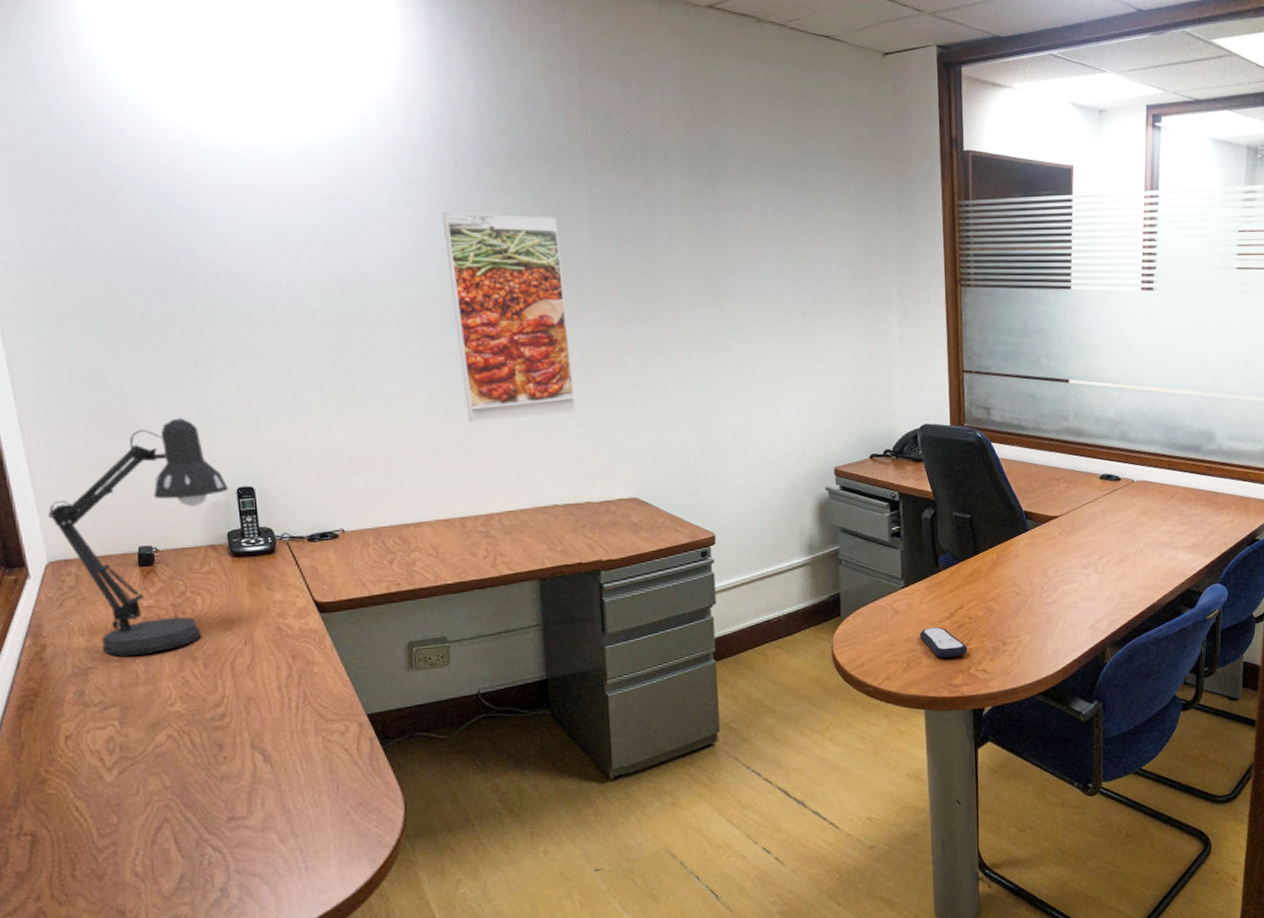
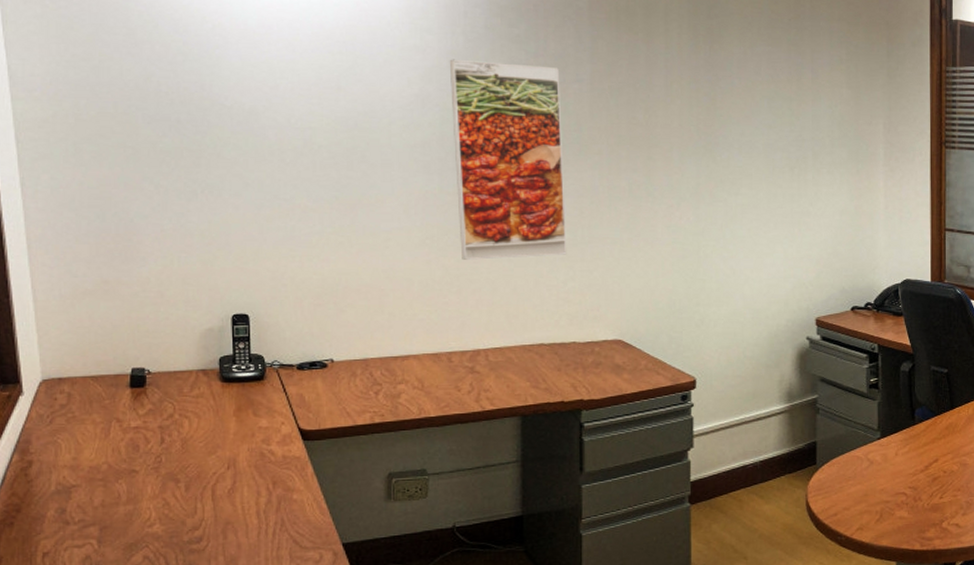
desk lamp: present [47,418,230,657] -> none [45,245,225,476]
remote control: present [919,627,968,658] -> none [893,480,941,510]

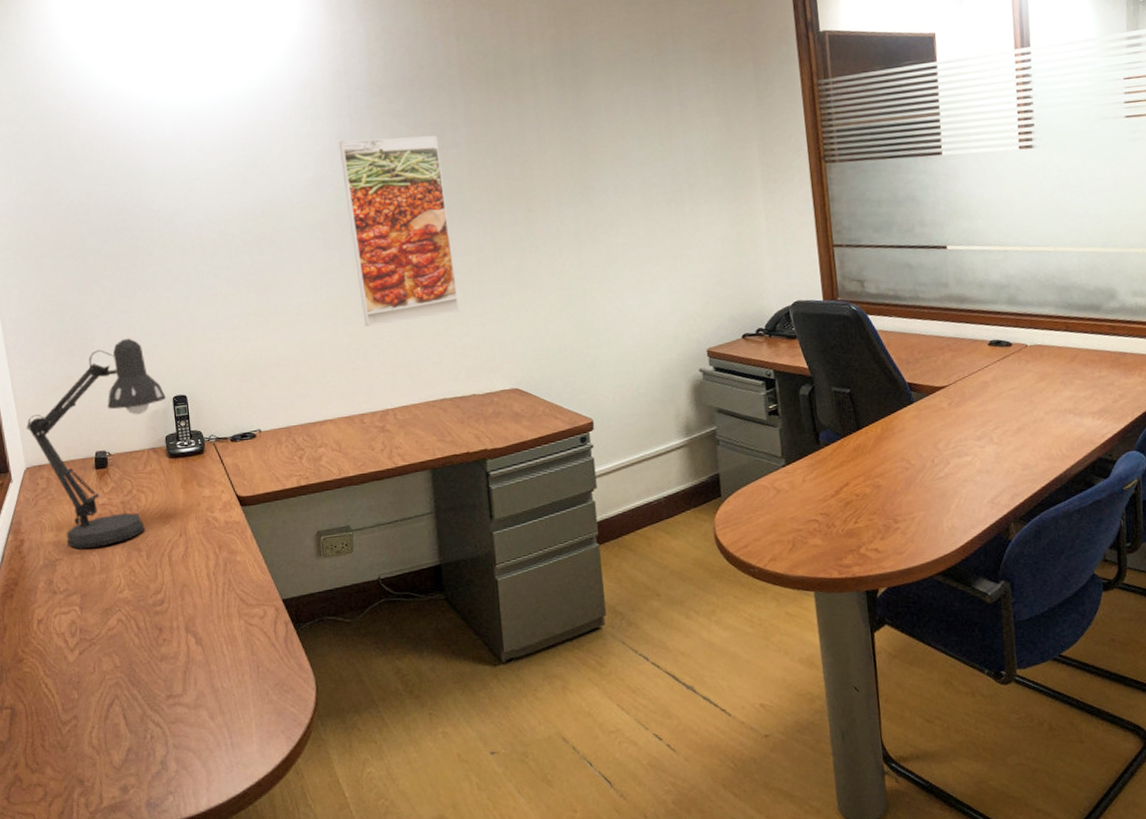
desk lamp: none [45,245,225,476] -> present [26,338,167,549]

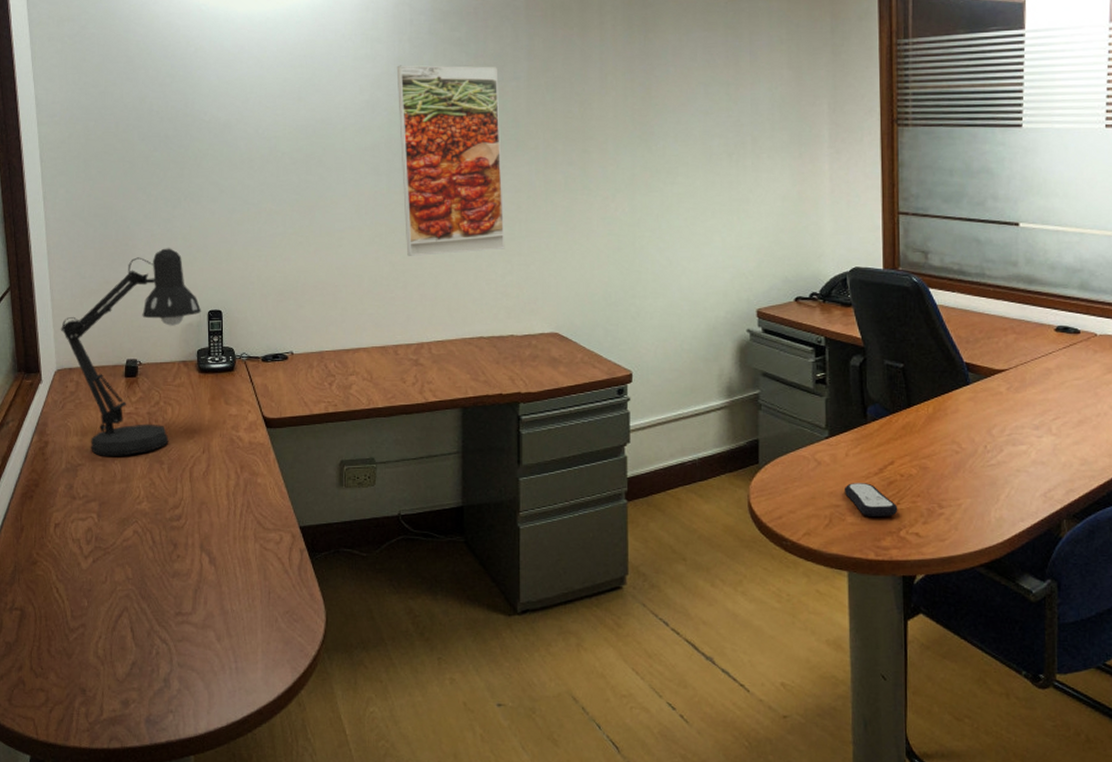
remote control: none [804,505,857,537] -> present [844,483,898,516]

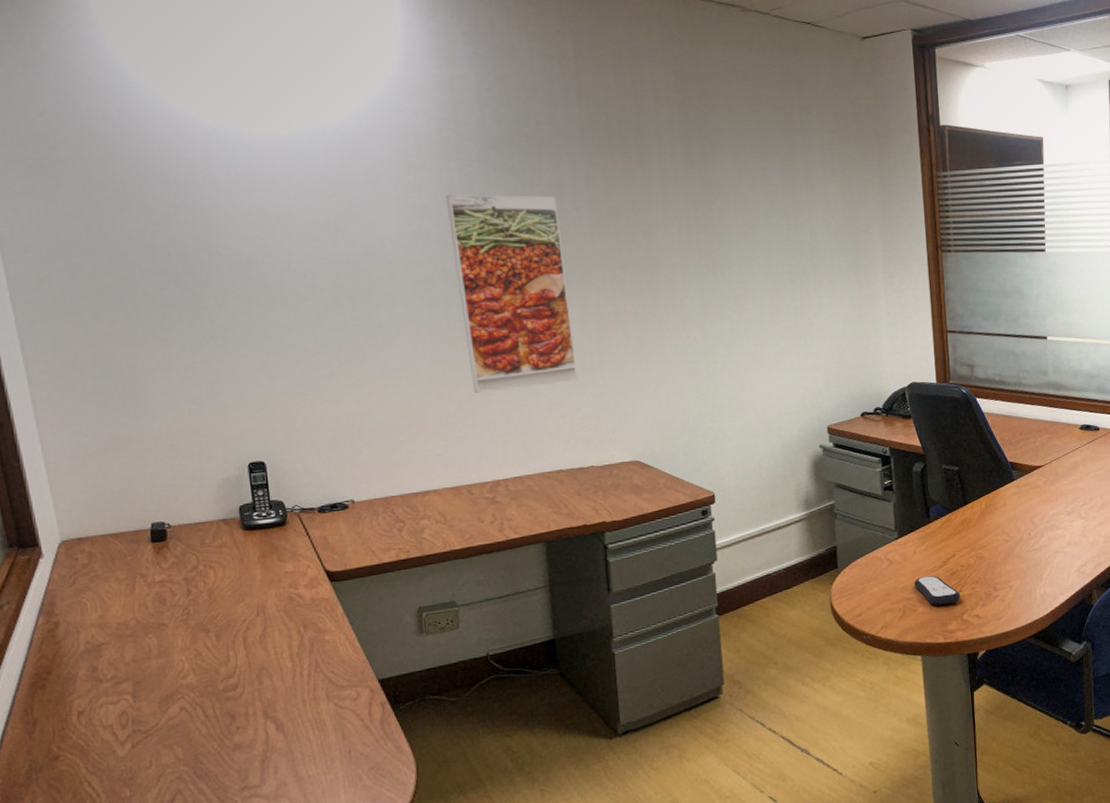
desk lamp: present [60,248,202,456] -> none [60,397,241,632]

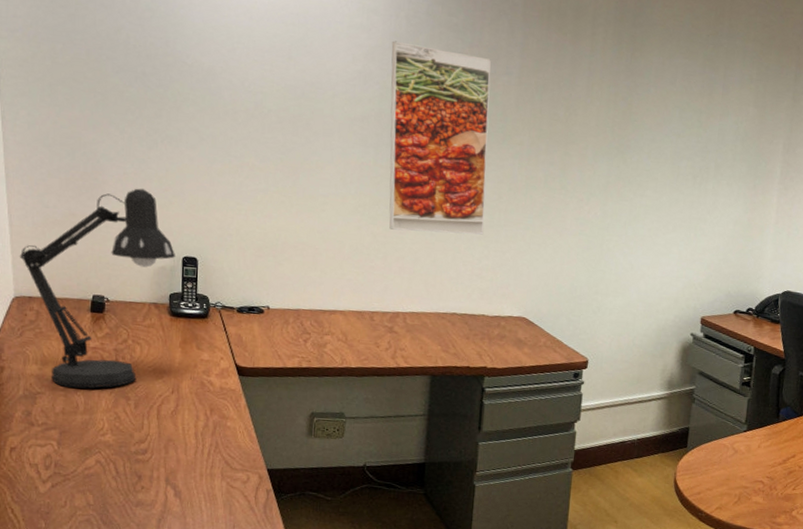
desk lamp: none [60,397,241,632] -> present [19,188,176,389]
remote control: present [914,575,961,605] -> none [753,470,794,499]

